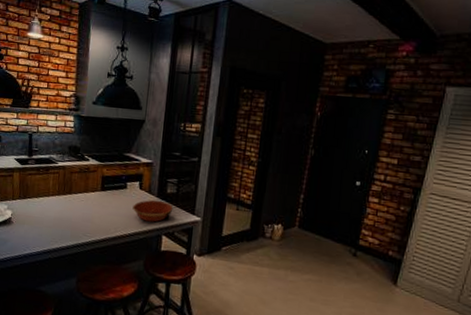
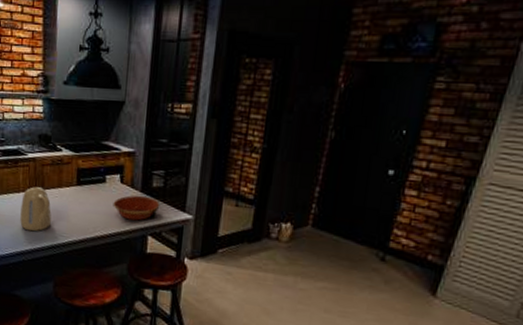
kettle: none [48,191,77,232] -> present [20,187,51,232]

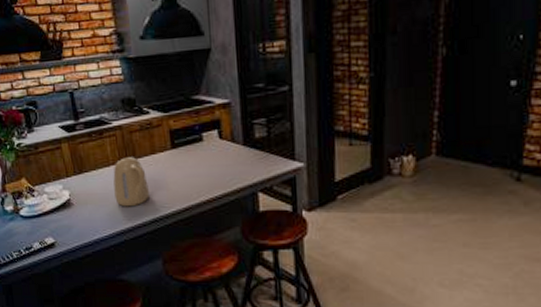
bowl: present [113,195,160,221] -> none [214,149,267,178]

